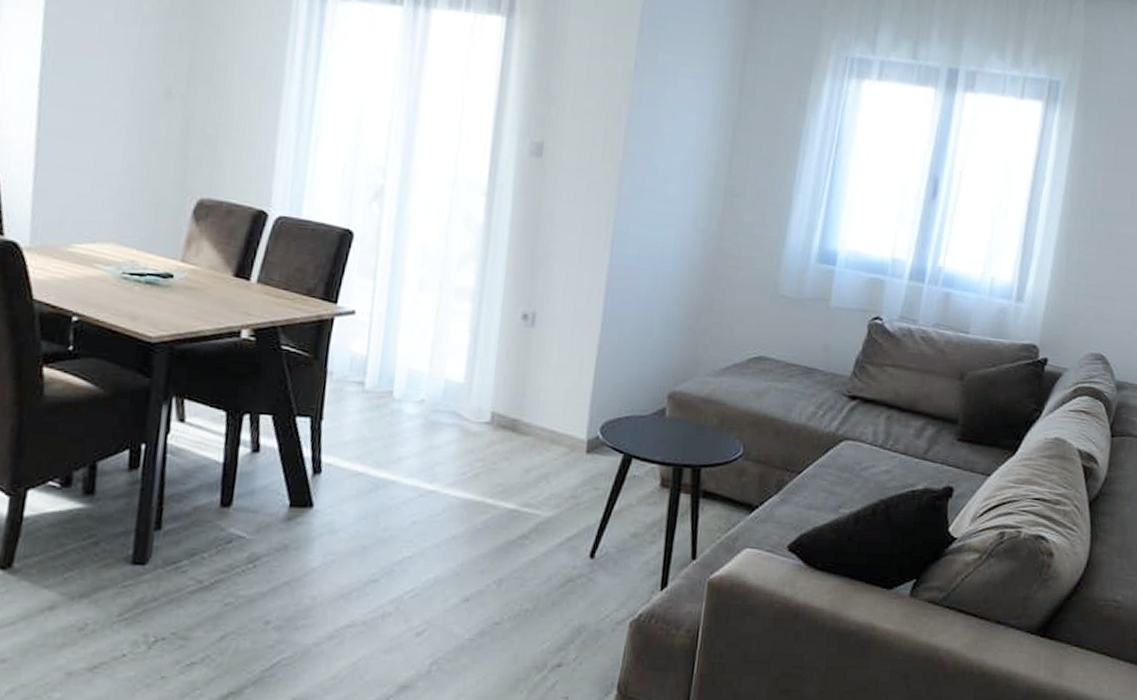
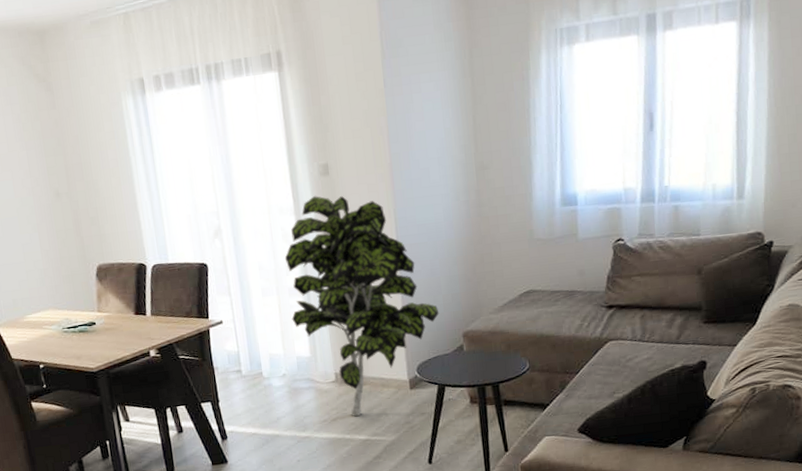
indoor plant: none [450,178,645,475] -> present [284,195,440,416]

